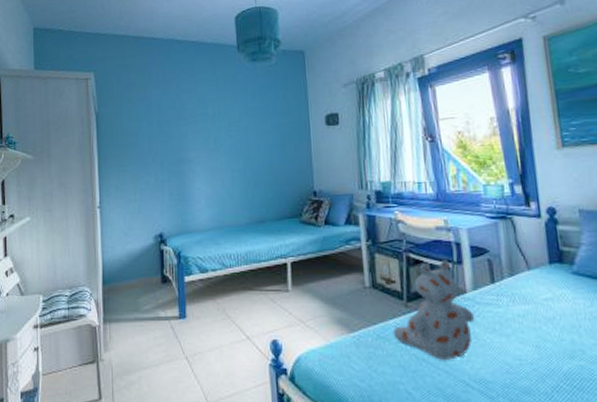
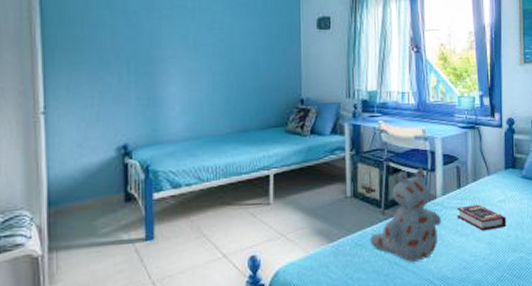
book: none [491,302,558,332] -> present [456,204,506,231]

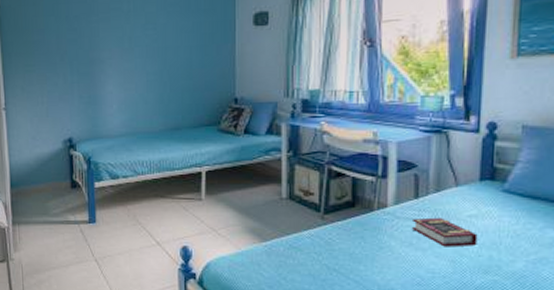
stuffed bear: present [369,168,442,262] -> none [306,174,393,271]

